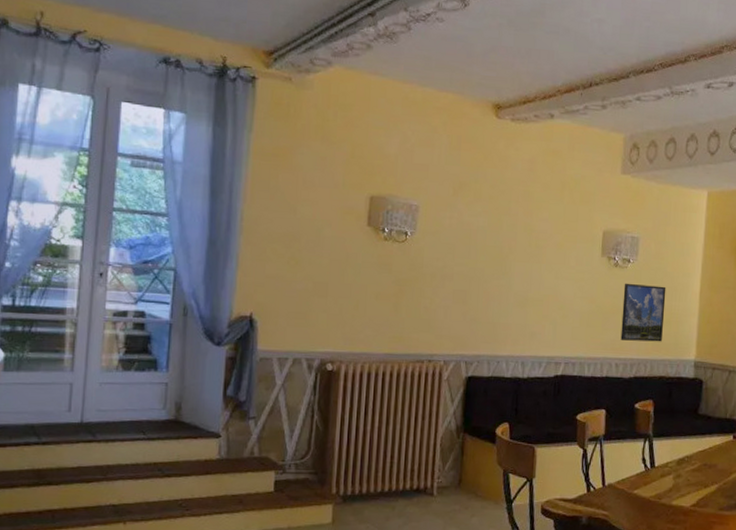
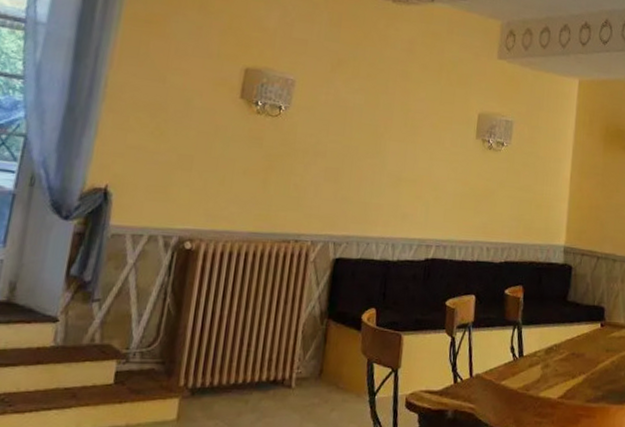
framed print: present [620,283,666,342] -> none [492,166,538,227]

